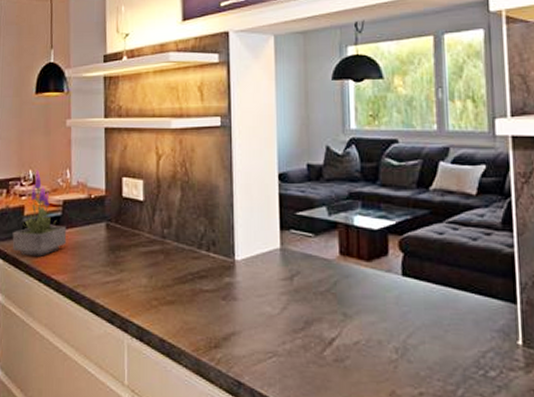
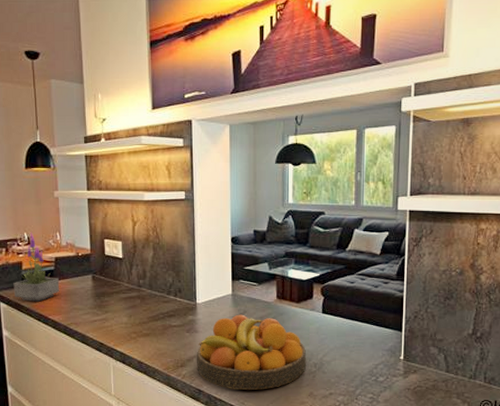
fruit bowl: none [234,276,385,385] -> present [196,314,307,390]

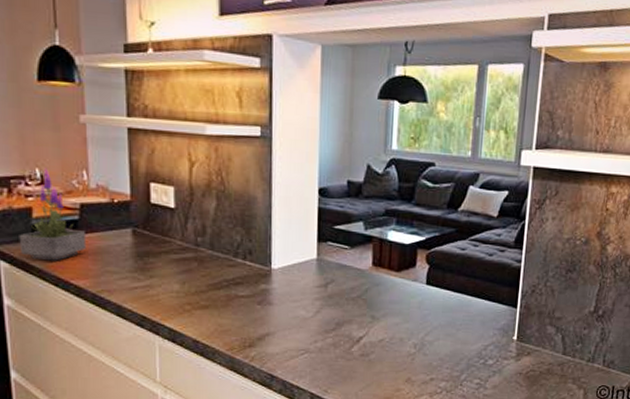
fruit bowl: present [196,314,307,390] -> none [268,284,406,375]

